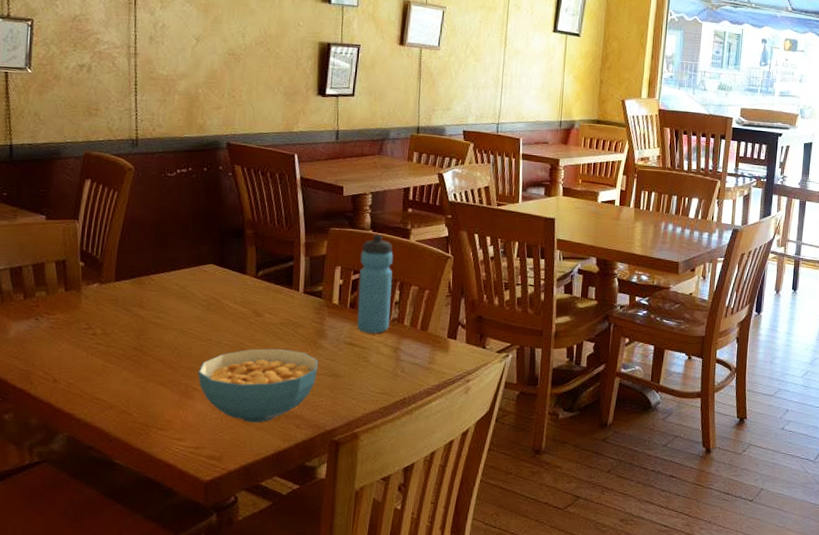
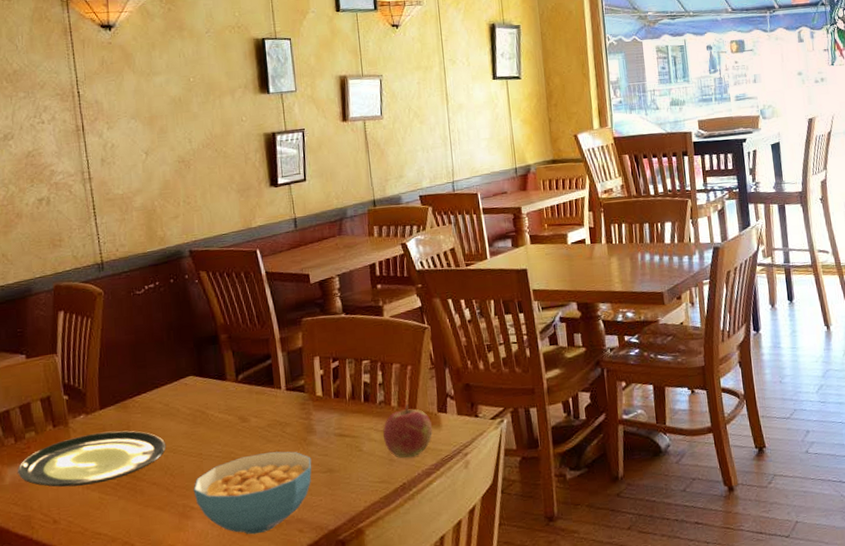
plate: none [23,303,177,351] -> present [17,430,167,487]
water bottle: present [357,234,394,334] -> none [337,316,377,422]
apple: none [392,326,440,376] -> present [383,404,432,458]

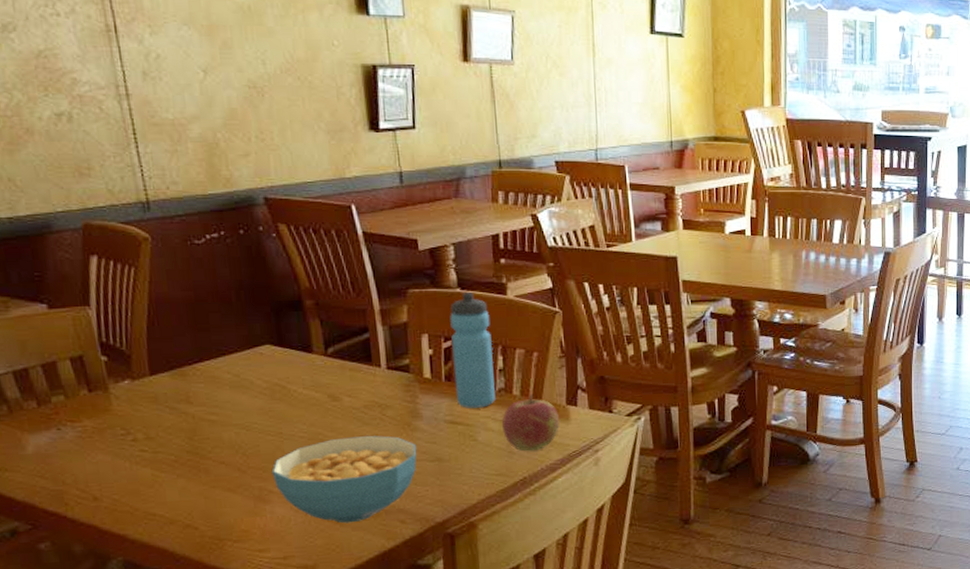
plate: present [17,430,167,487] -> none [43,401,238,461]
water bottle: none [337,316,377,422] -> present [450,292,496,408]

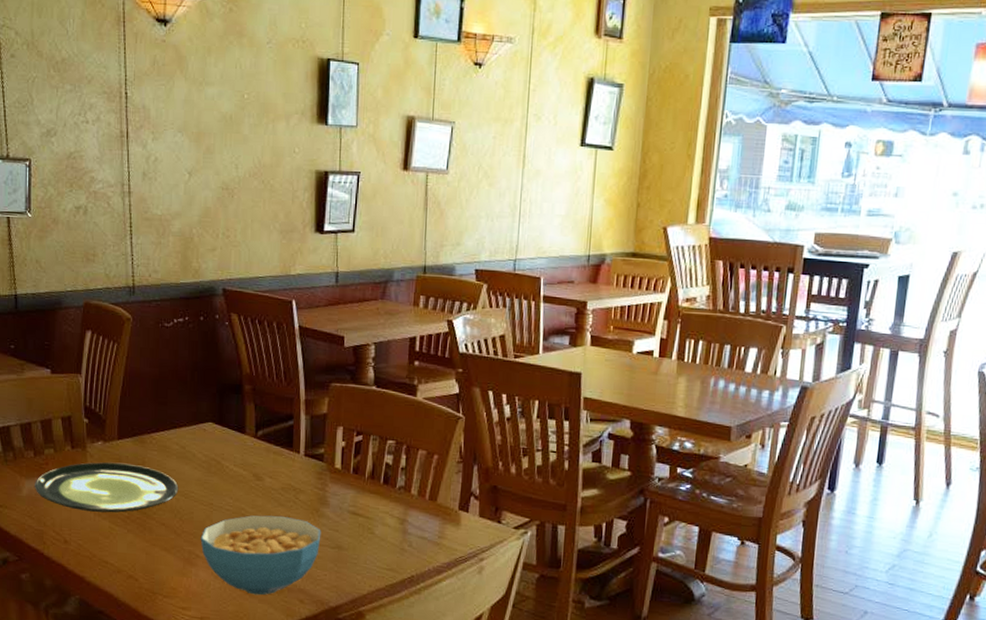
plate: none [43,401,238,461] -> present [35,462,179,513]
water bottle: present [450,292,496,408] -> none [360,391,399,503]
apple: present [502,394,559,451] -> none [398,495,450,551]

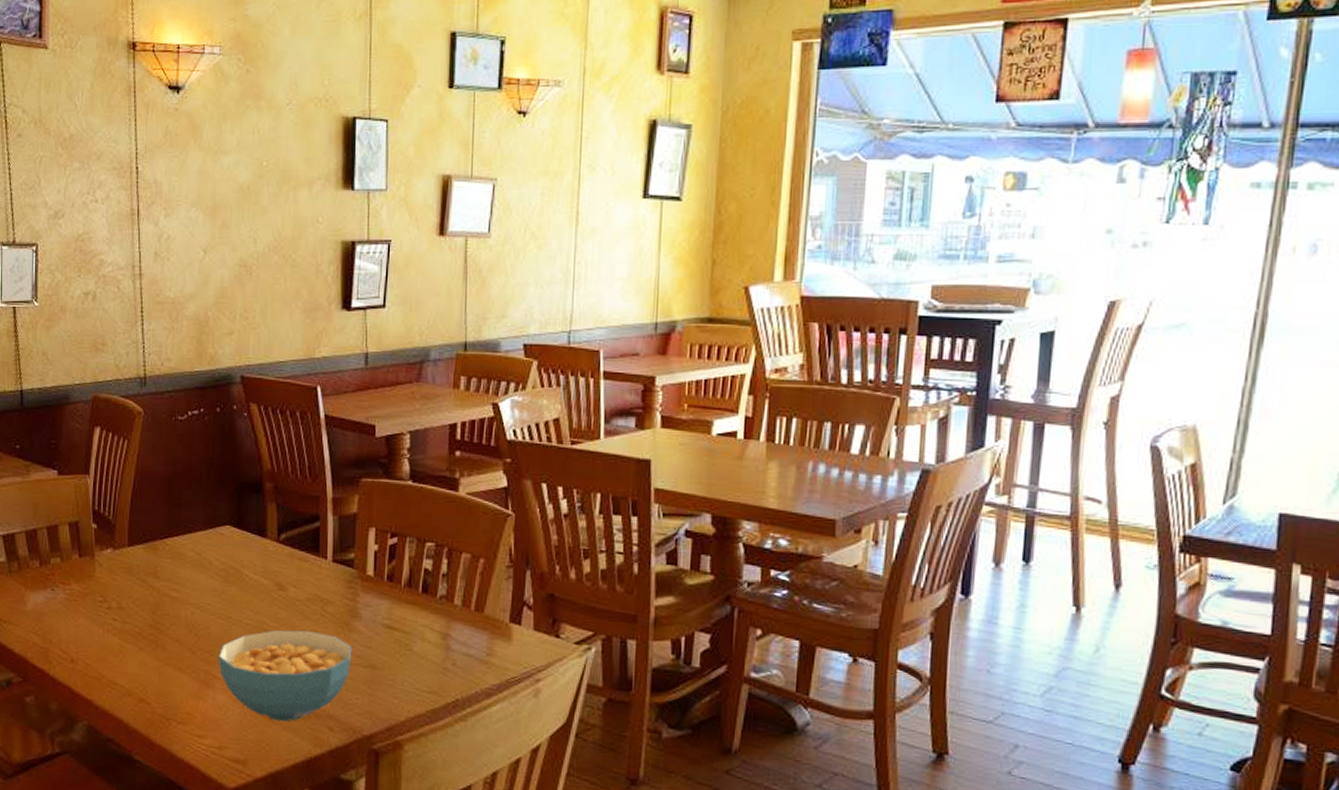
plate: present [35,462,179,513] -> none [40,571,194,629]

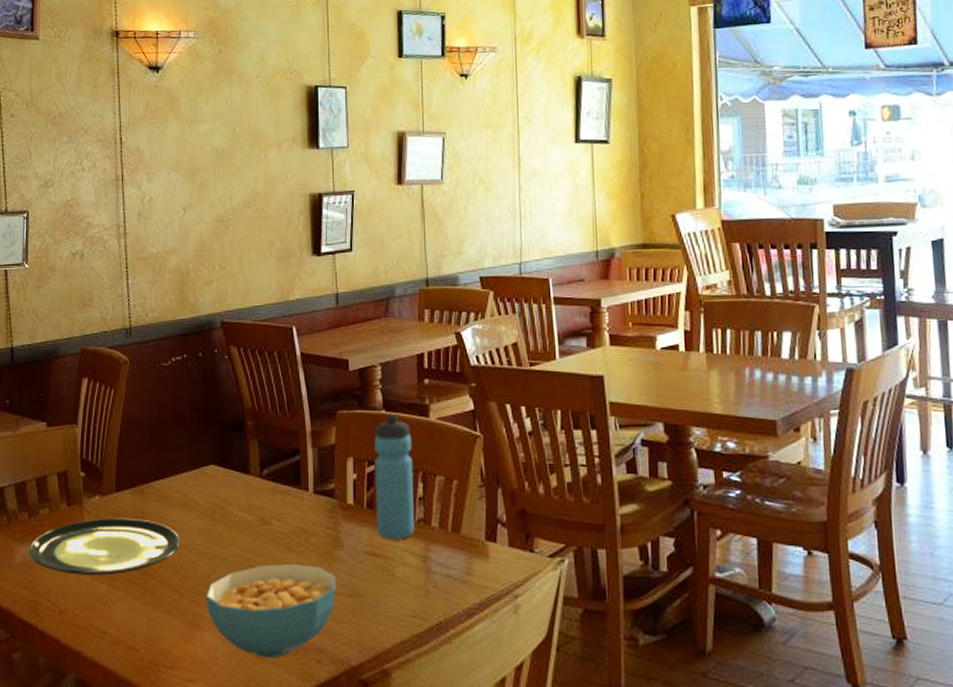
plate: none [40,571,194,629] -> present [29,518,181,575]
water bottle: none [396,486,439,615] -> present [374,414,415,539]

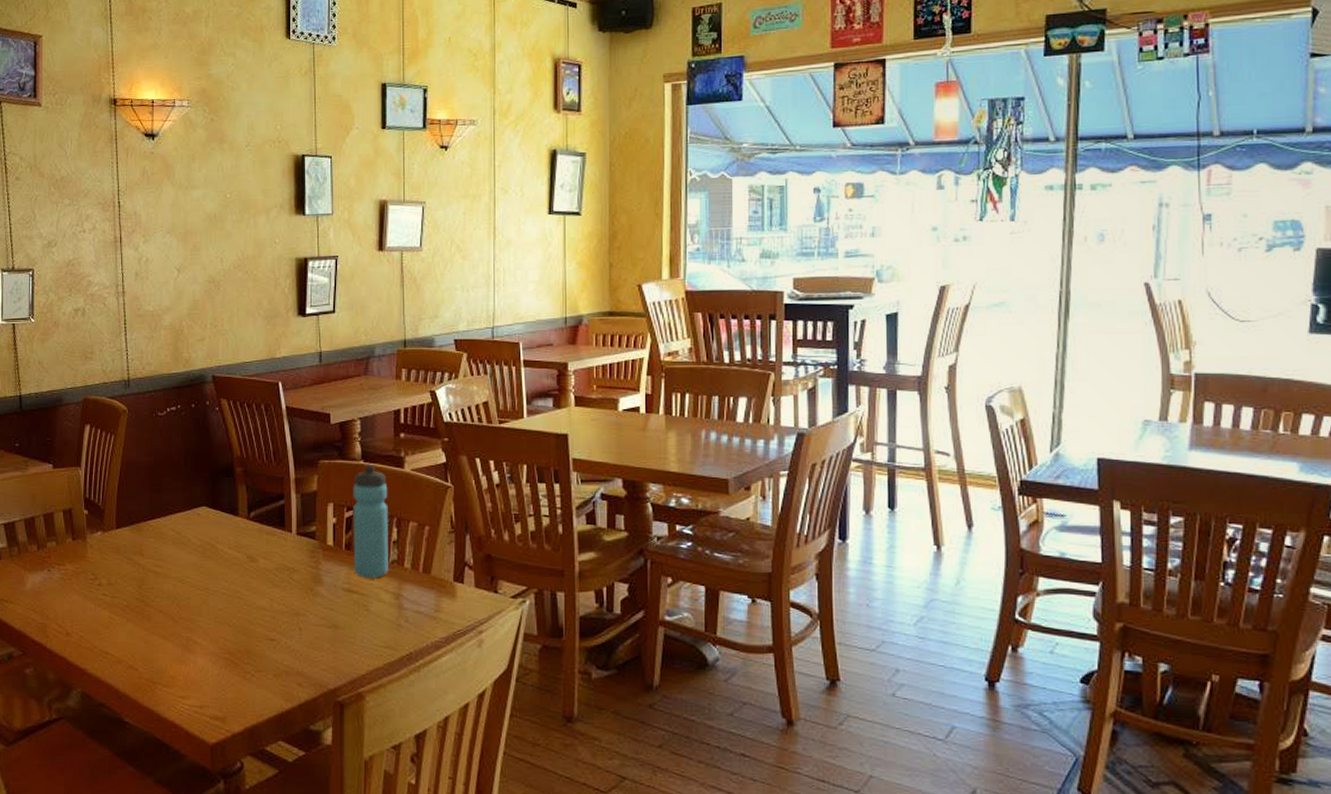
plate: present [29,518,181,575] -> none [38,551,175,603]
cereal bowl: present [205,563,337,659] -> none [197,596,317,680]

